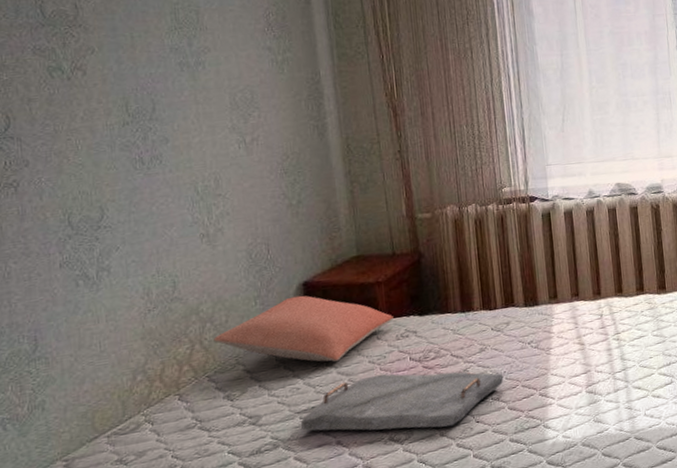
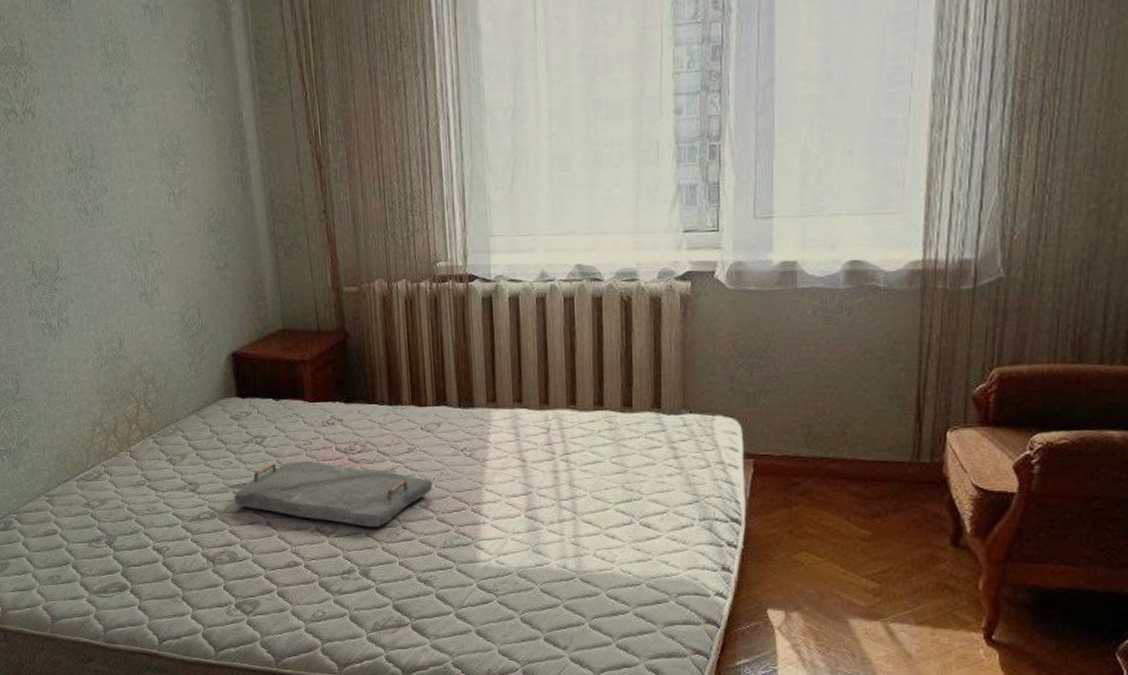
pillow: present [214,295,393,362] -> none [156,366,319,440]

